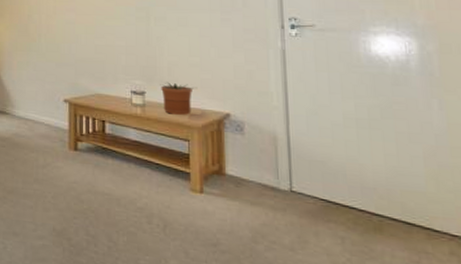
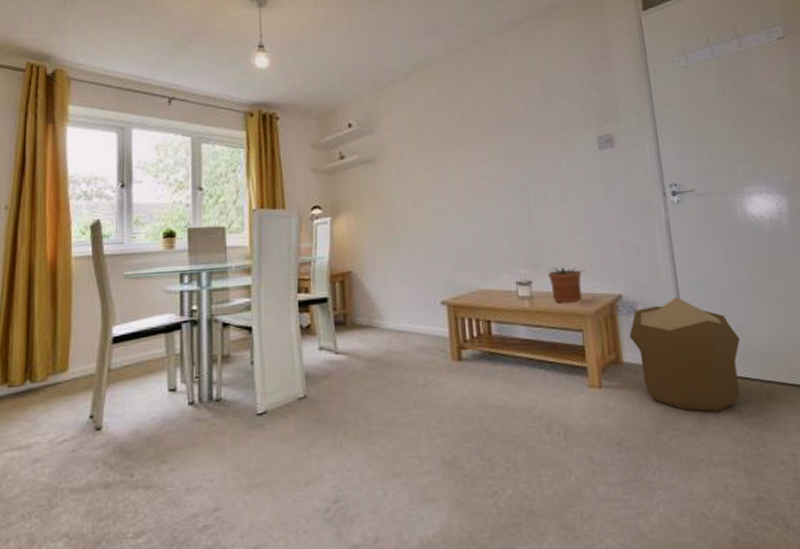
pouf: none [234,122,350,235] -> present [629,297,741,413]

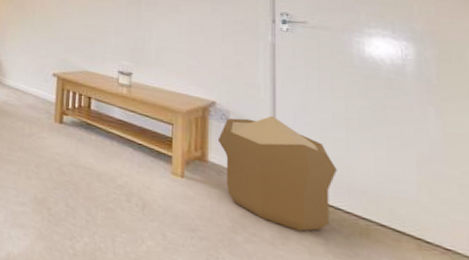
planter: present [546,267,587,304] -> none [147,65,185,100]

